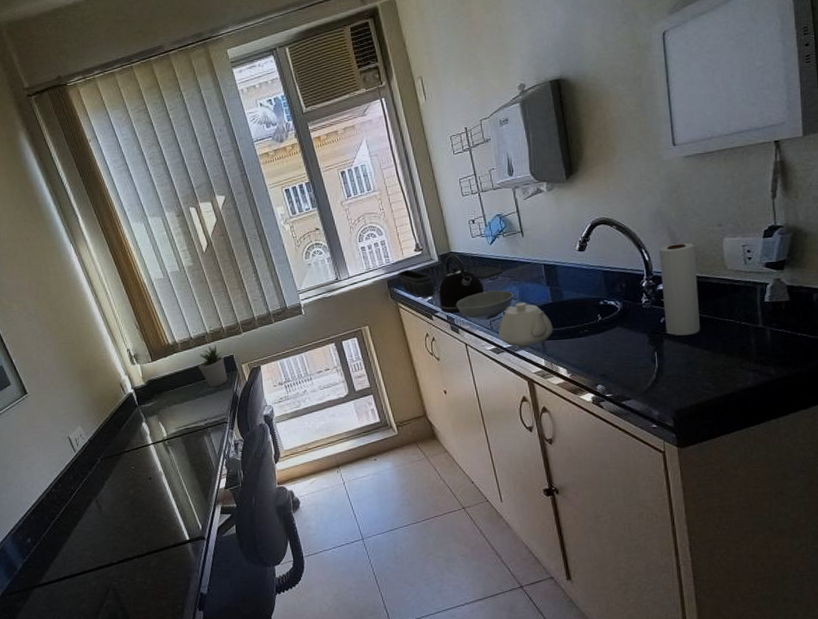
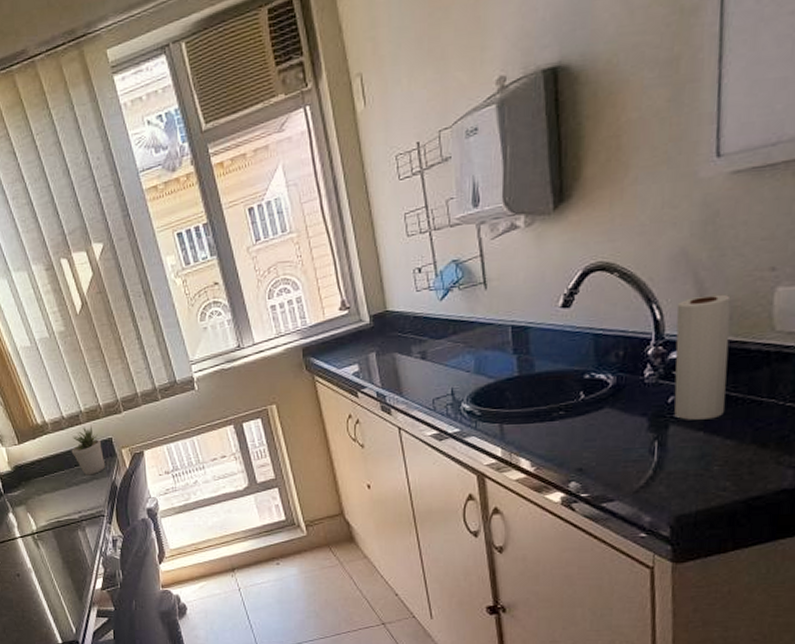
dish rack: present [397,258,504,298] -> none [316,319,456,370]
kettle: present [439,254,485,314] -> none [368,313,429,390]
bowl: present [455,290,514,320] -> none [389,360,467,398]
teapot: present [498,302,554,349] -> none [443,375,518,435]

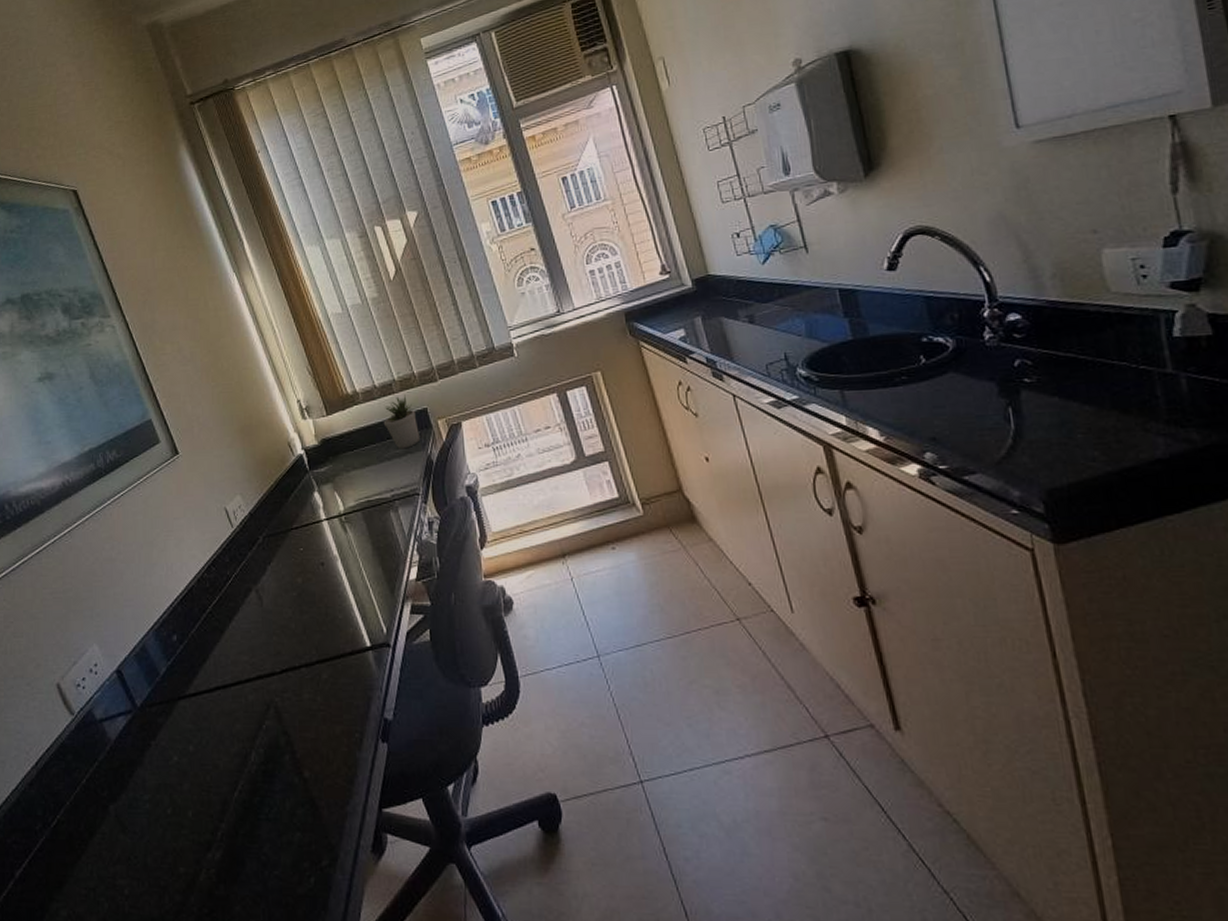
paper towel roll: present [674,293,731,420] -> none [1004,255,1075,385]

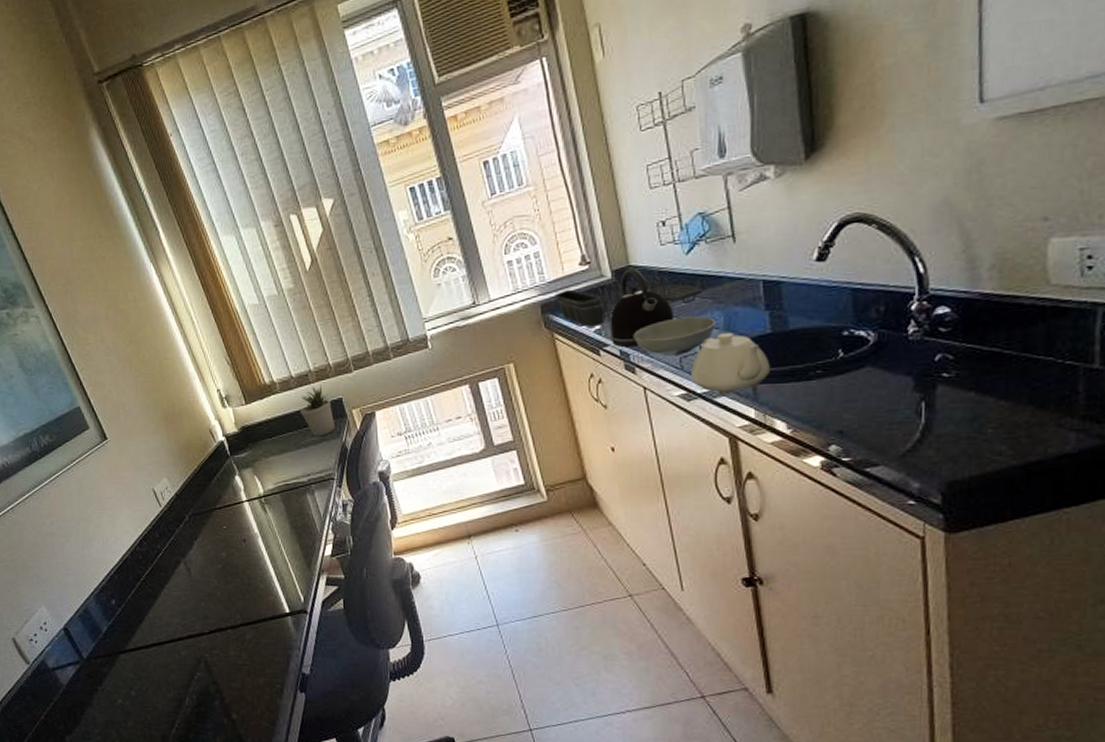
dish rack: none [638,283,782,335] -> present [555,274,703,328]
kettle: none [694,277,757,355] -> present [610,268,675,348]
bowl: none [717,323,798,364] -> present [633,316,716,357]
teapot: none [778,339,858,402] -> present [691,332,772,395]

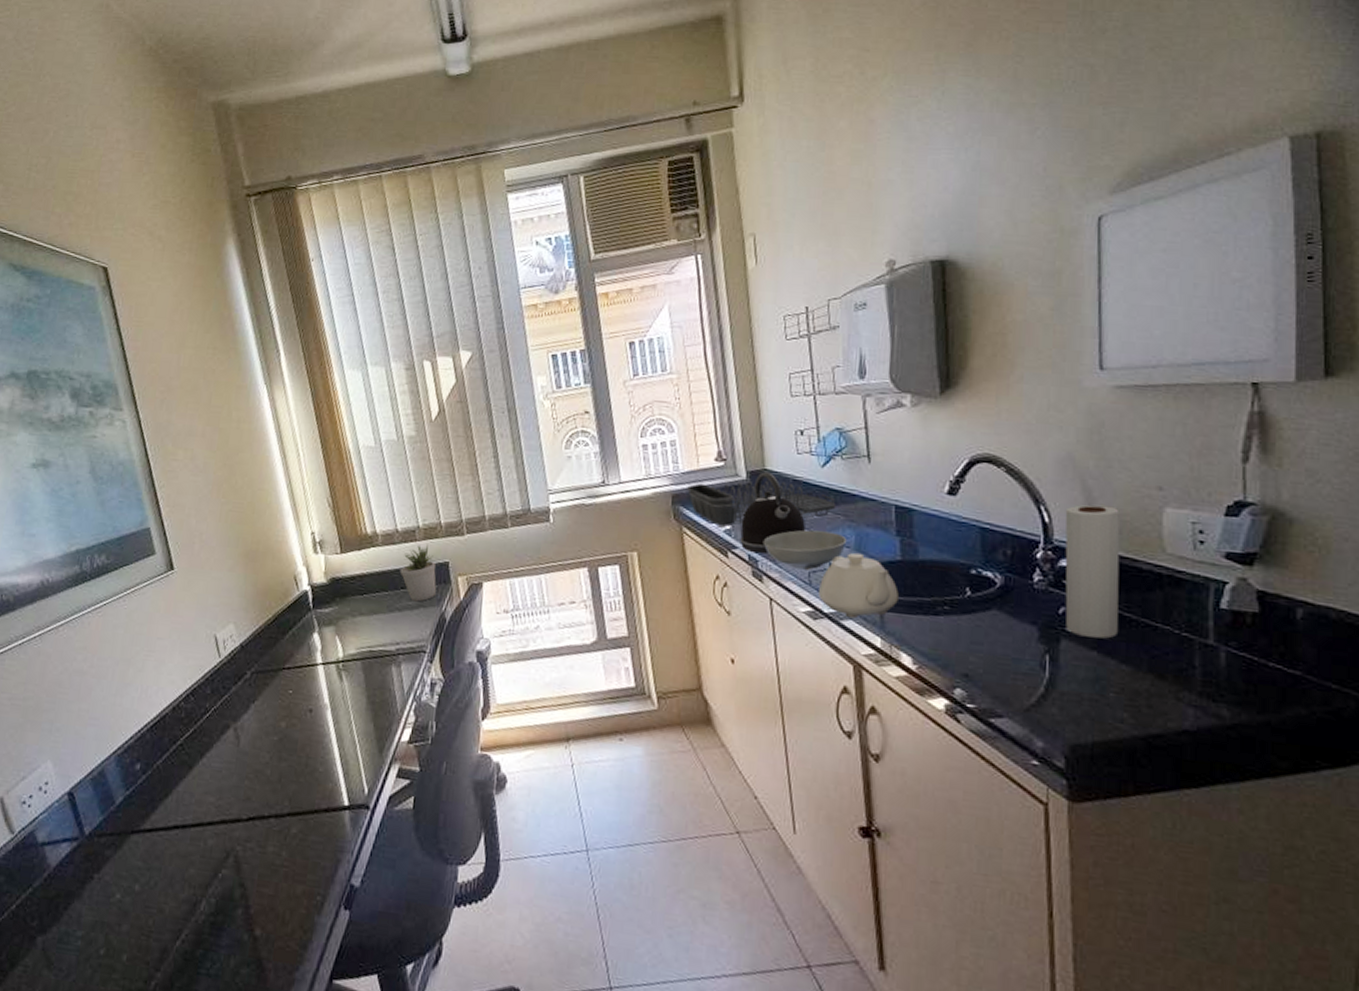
paper towel roll: none [941,244,1001,379] -> present [1065,503,1120,639]

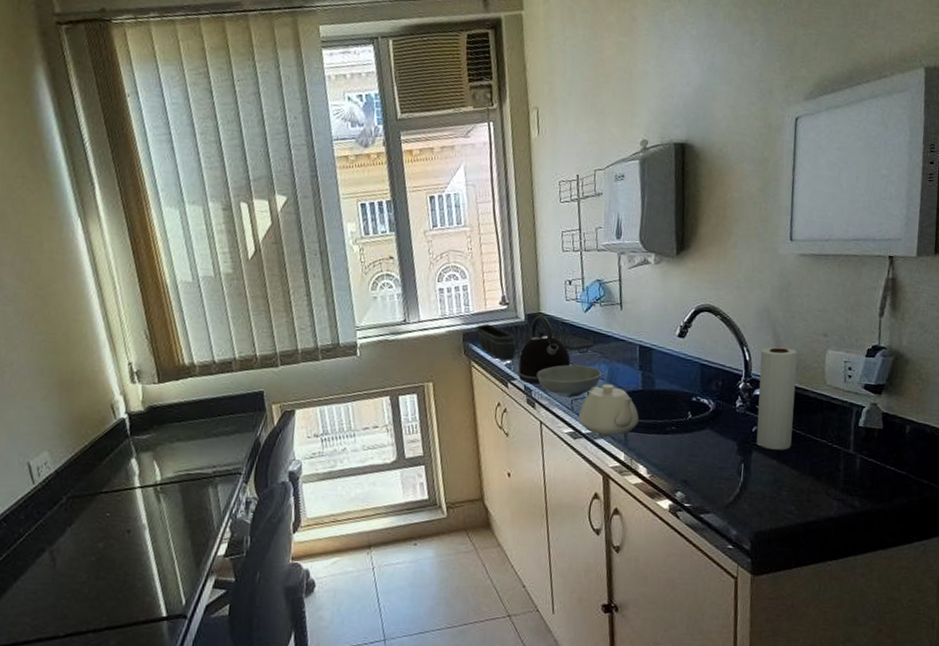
potted plant: present [399,544,437,602] -> none [216,375,252,428]

